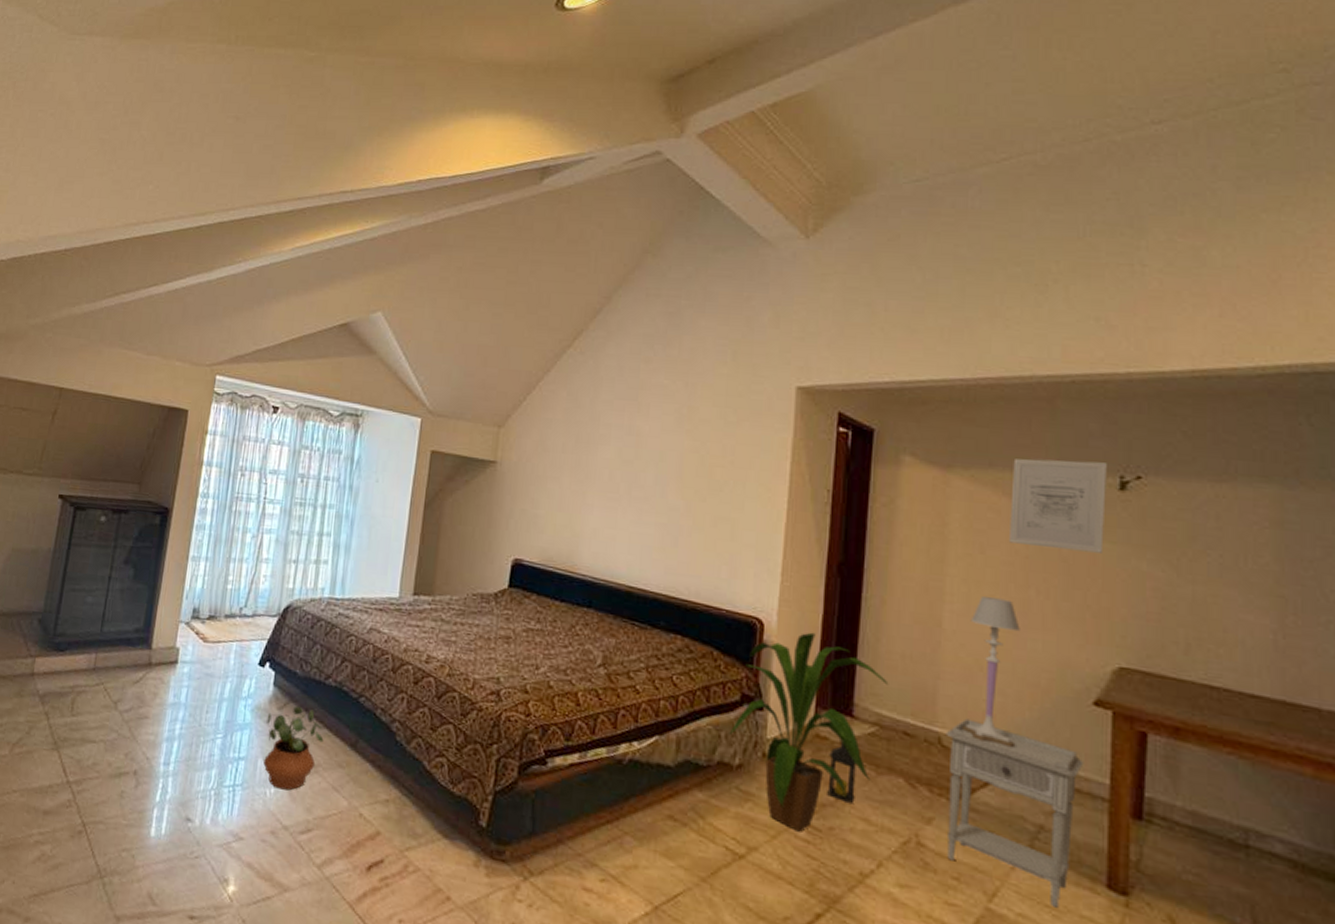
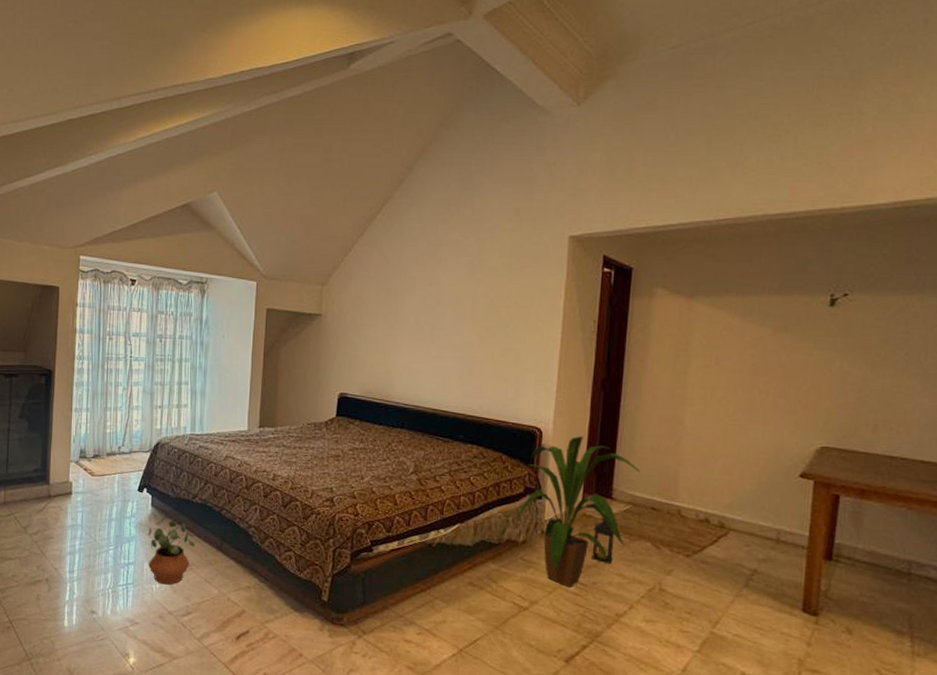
nightstand: present [945,718,1084,908] -> none [682,494,790,628]
table lamp: present [962,597,1020,748] -> none [697,399,745,514]
wall art: present [1010,458,1107,553] -> none [740,284,821,358]

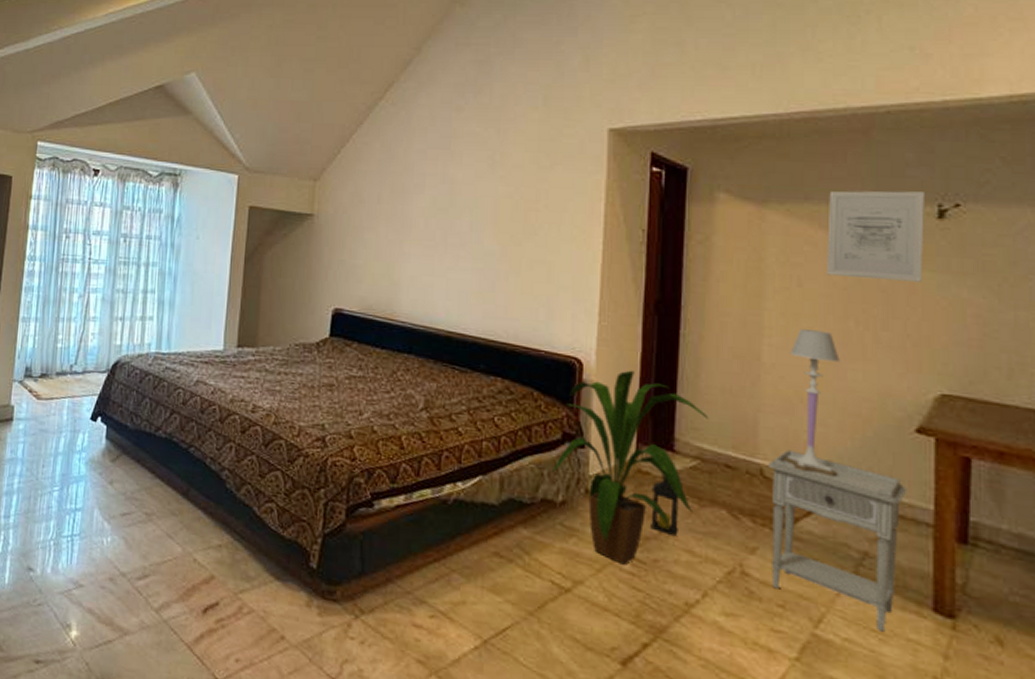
potted plant: present [148,520,195,585] -> none [99,457,157,539]
nightstand: none [682,494,790,628] -> present [767,450,908,632]
table lamp: none [697,399,745,514] -> present [783,329,840,477]
wall art: none [740,284,821,358] -> present [827,190,925,282]

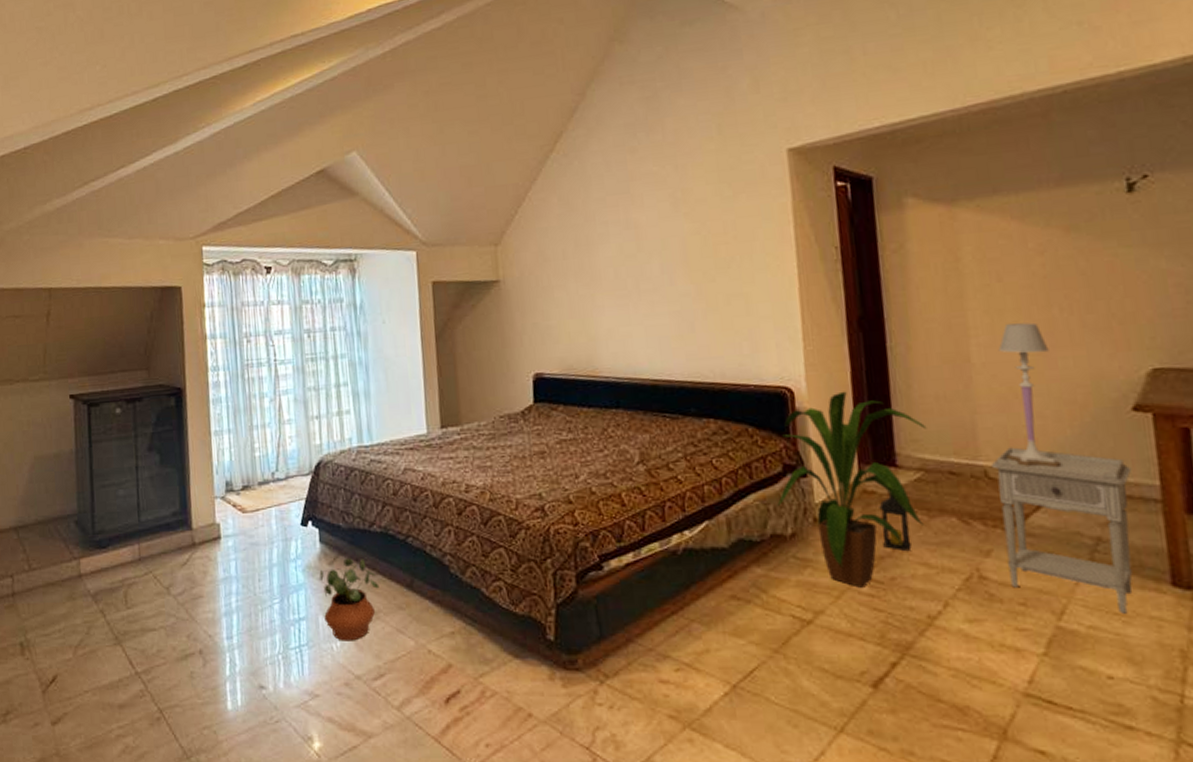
potted plant: none [99,457,157,539] -> present [319,558,380,641]
wall art: present [827,190,925,282] -> none [1016,168,1120,266]

